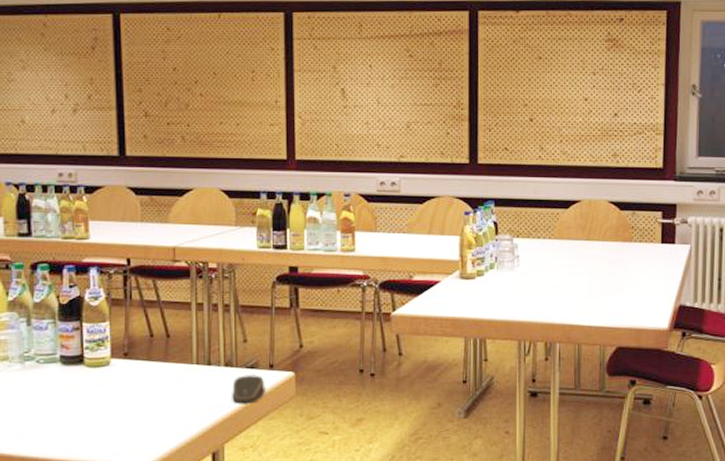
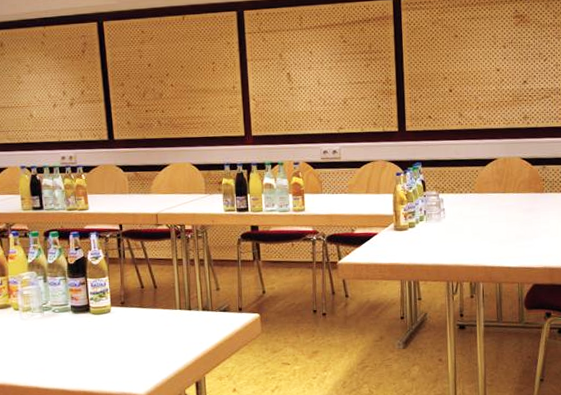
computer mouse: present [232,375,265,404] -> none [209,317,236,341]

